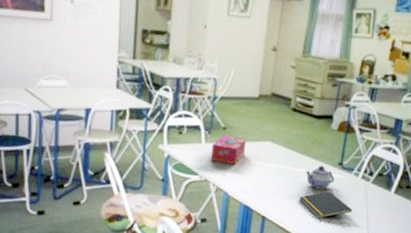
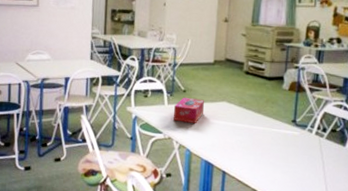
notepad: present [299,191,353,219] -> none [256,147,309,174]
teapot: present [305,165,335,190] -> none [260,122,289,146]

